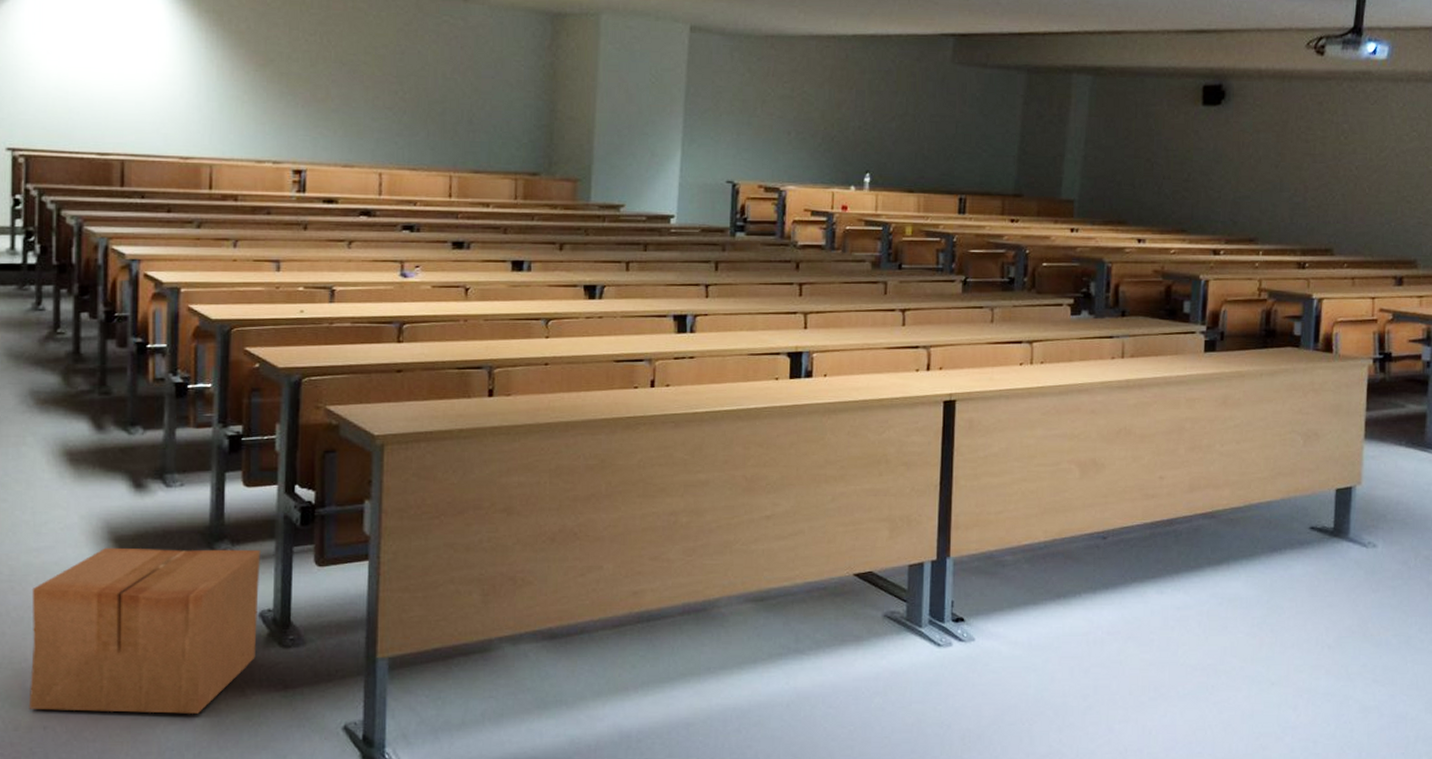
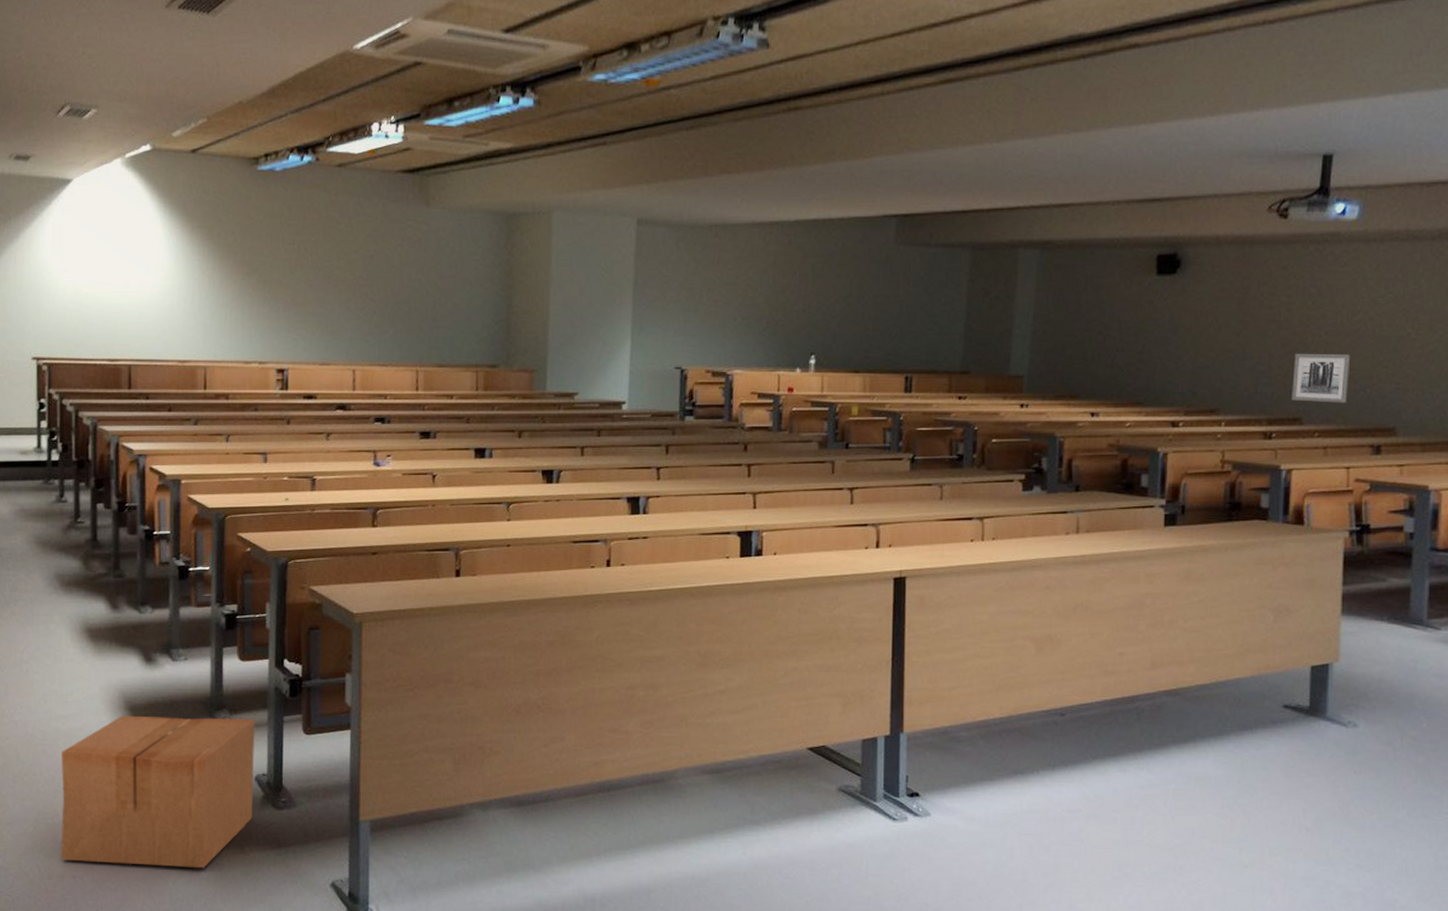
wall art: none [1324,186,1378,236] -> present [1292,353,1351,403]

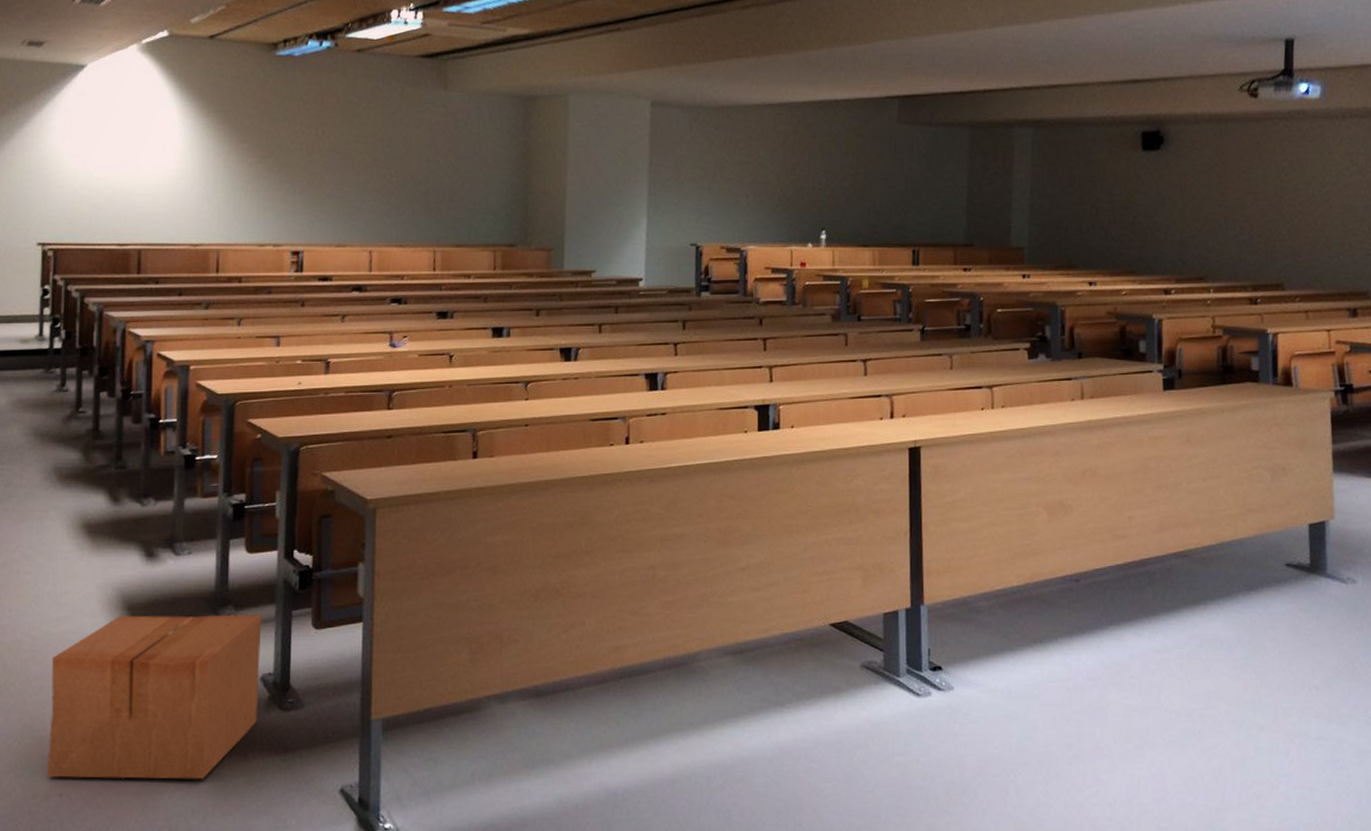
wall art: present [1292,353,1351,403] -> none [1272,222,1324,269]

